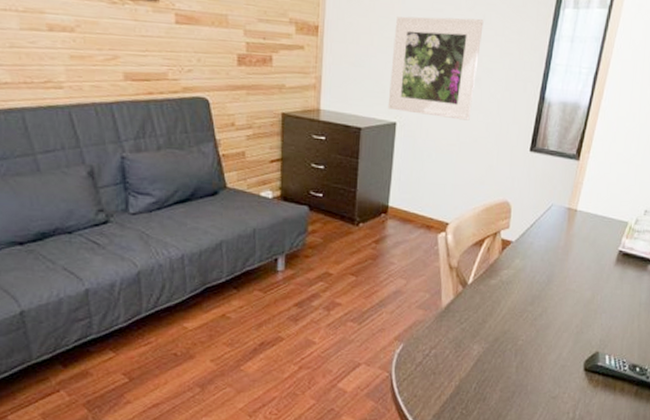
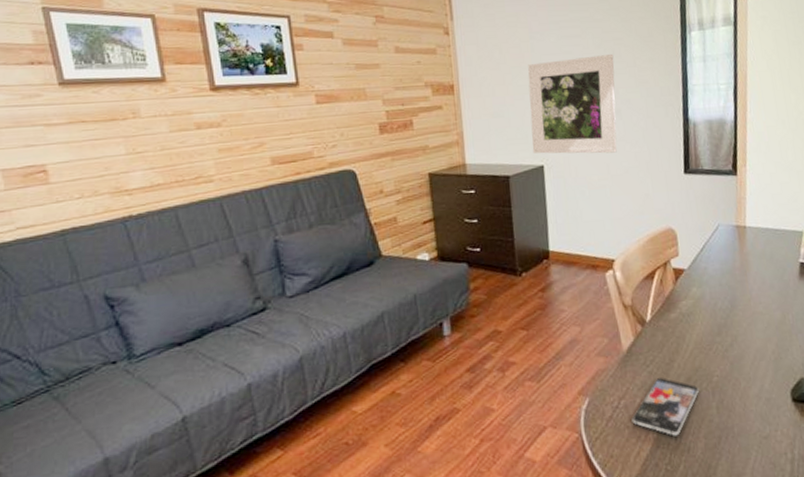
smartphone: none [438,335,503,386] -> present [631,378,699,436]

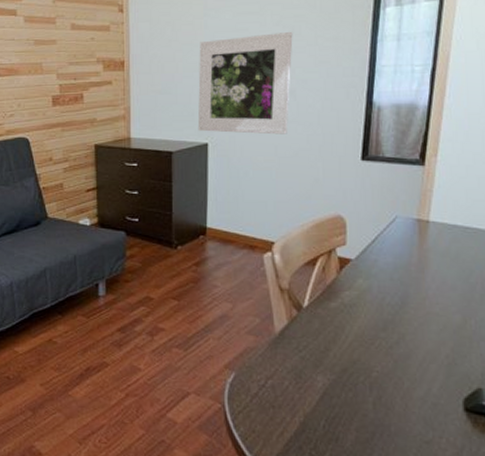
smartphone: present [631,378,699,436] -> none [278,364,354,424]

